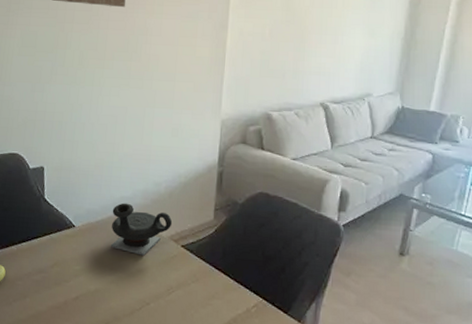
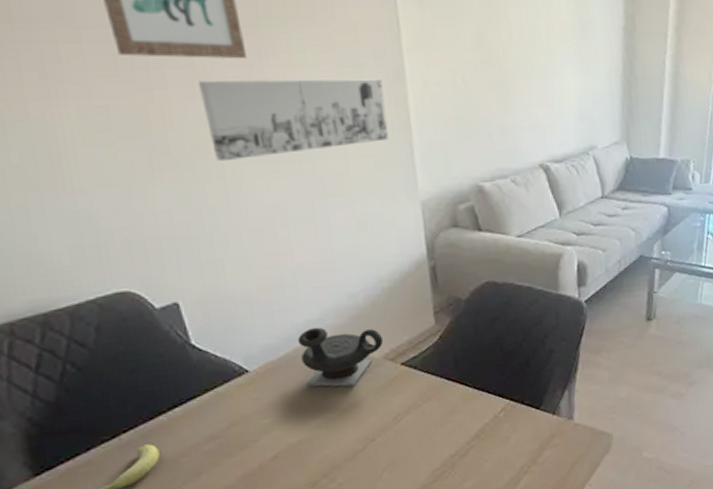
wall art: none [90,19,210,74] -> present [198,78,389,161]

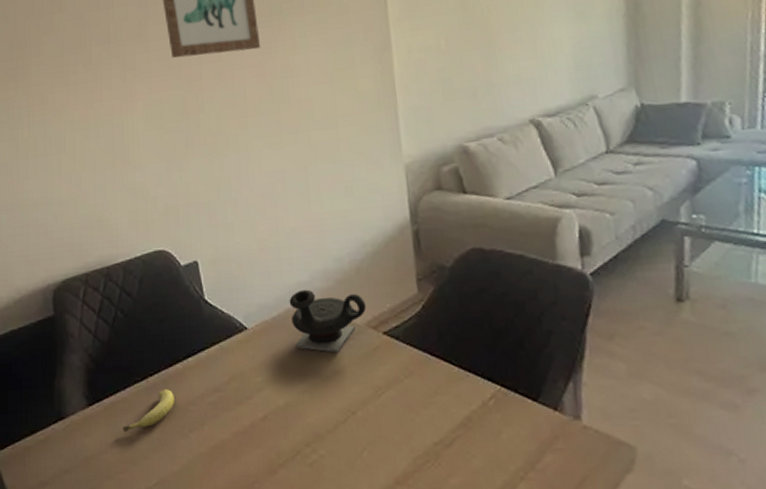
wall art: present [198,78,389,161] -> none [224,51,376,136]

